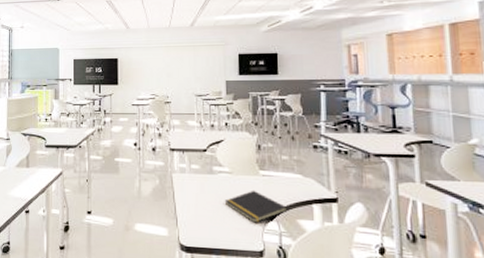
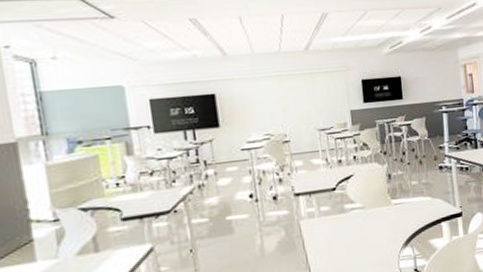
notepad: present [224,190,288,223] -> none [359,220,420,253]

